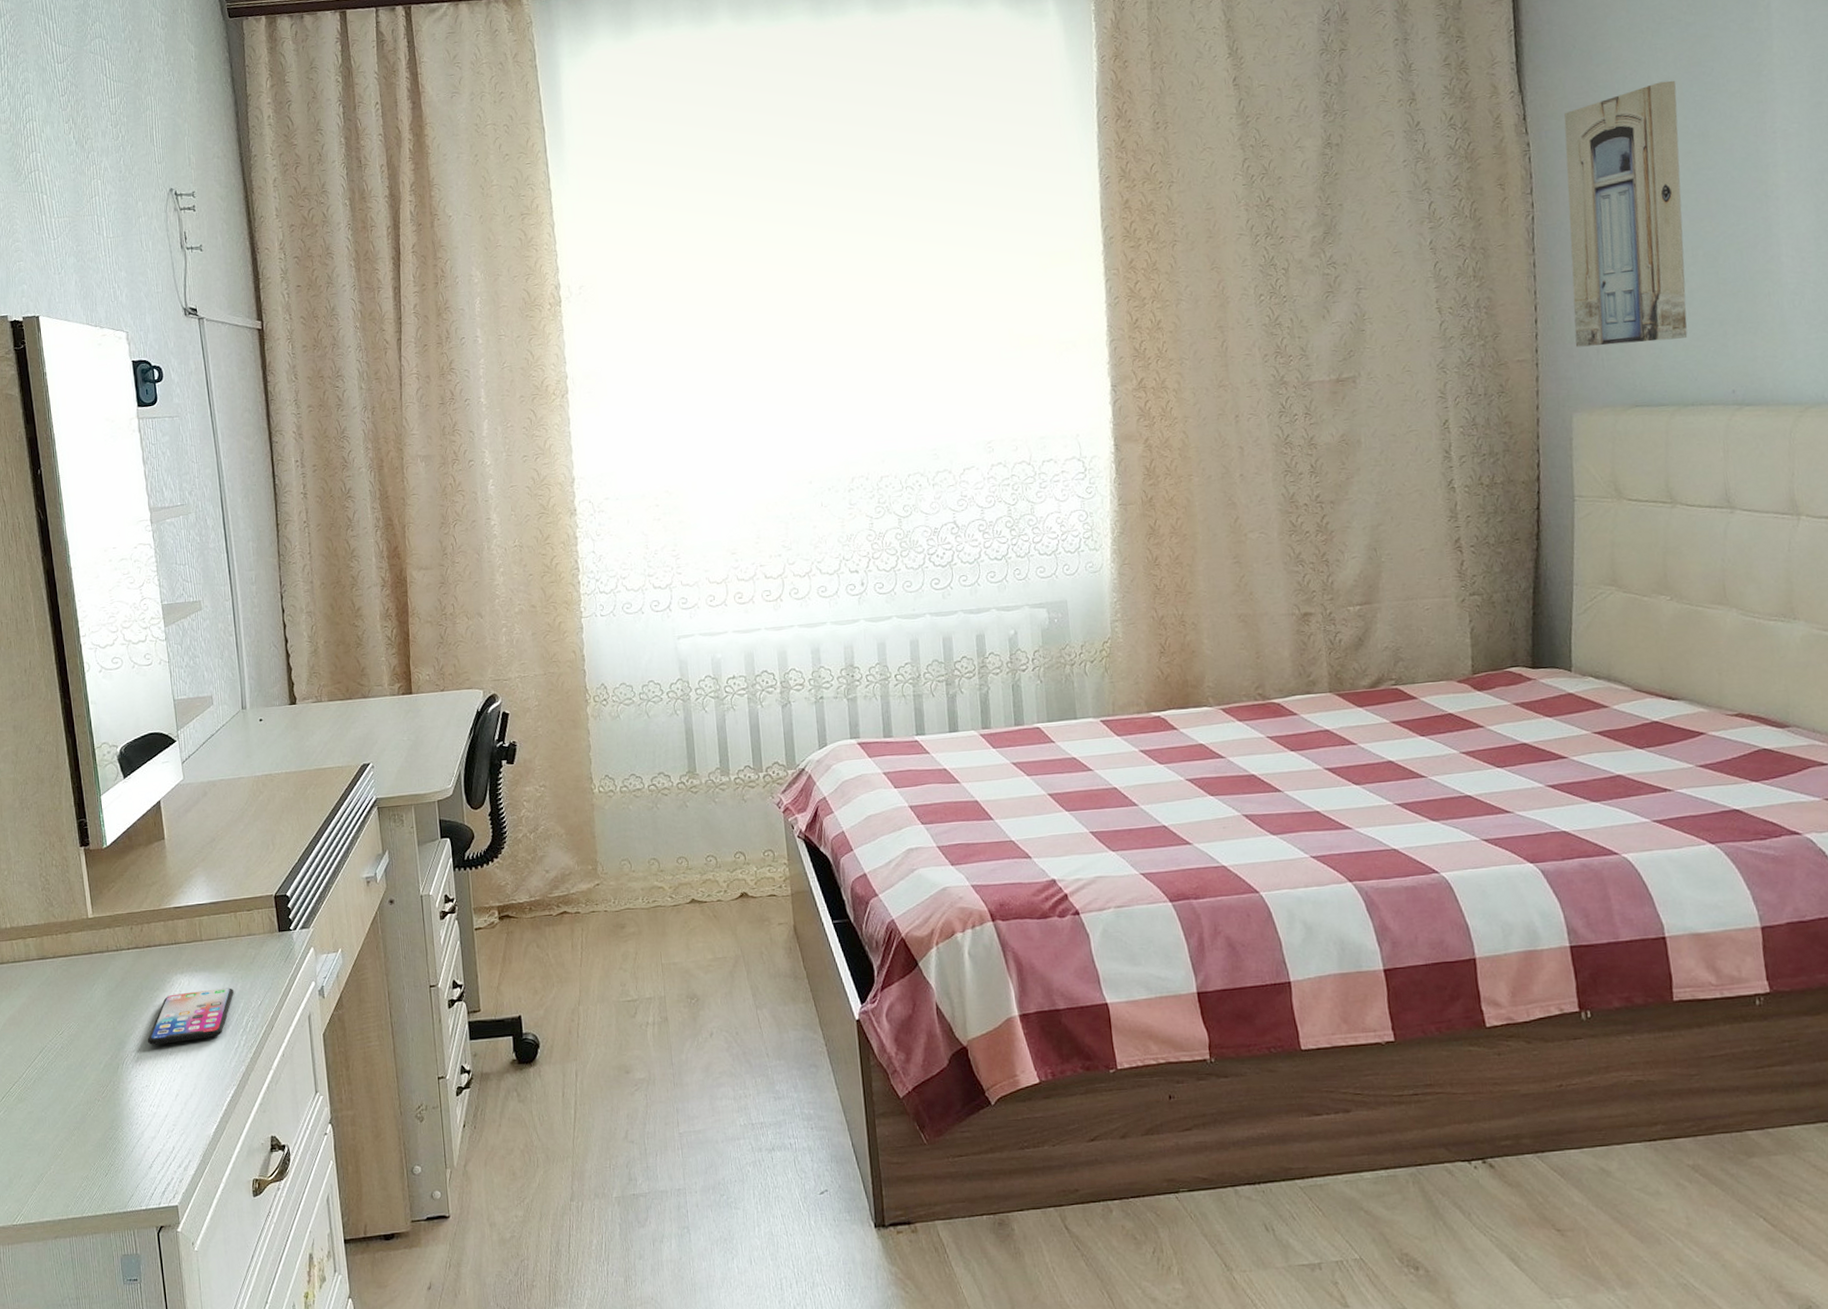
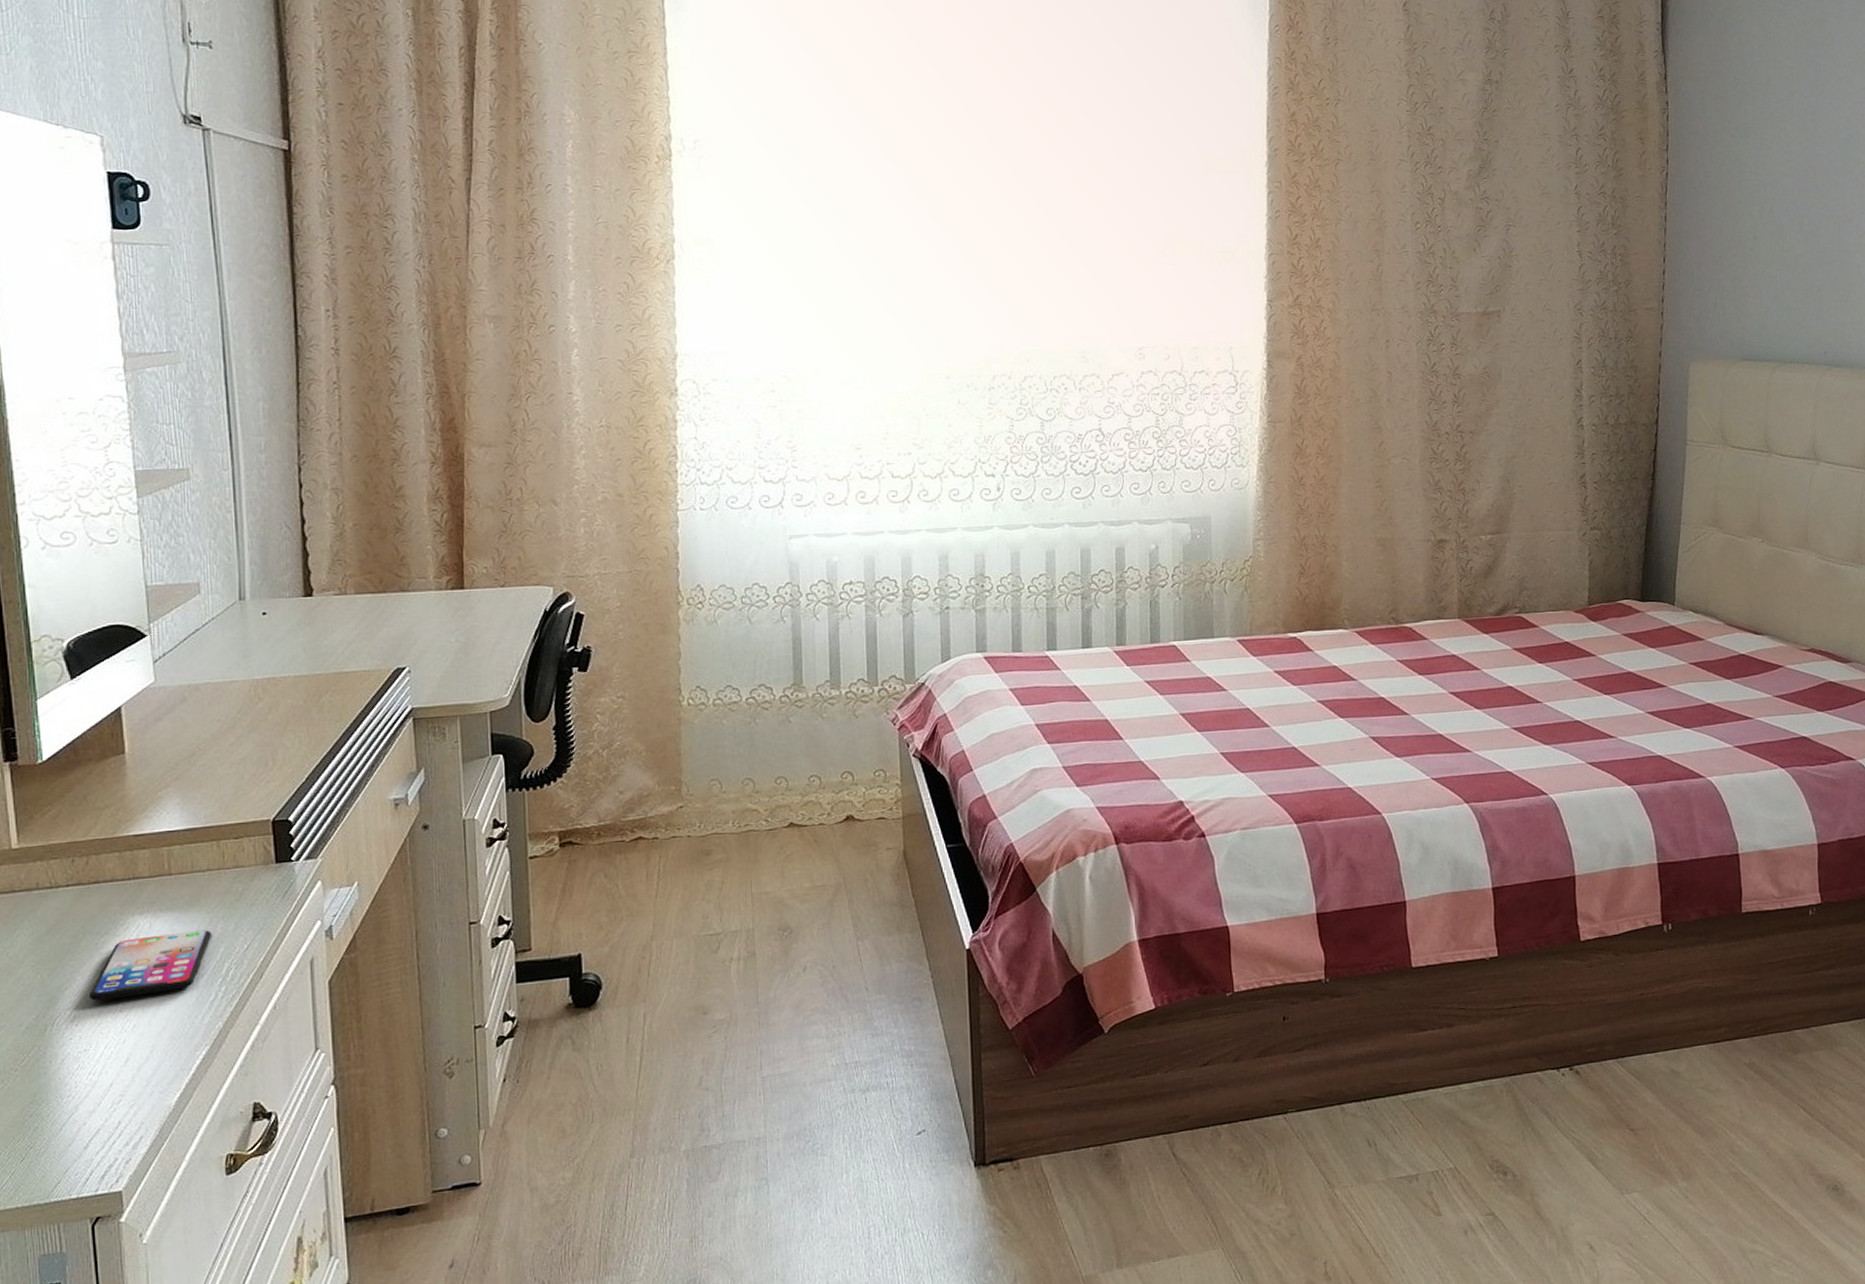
wall art: present [1564,80,1688,347] -> none [1696,58,1796,301]

